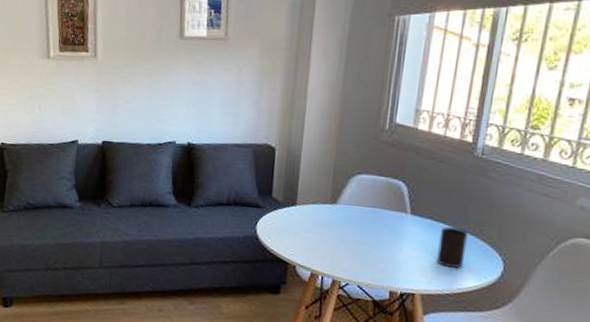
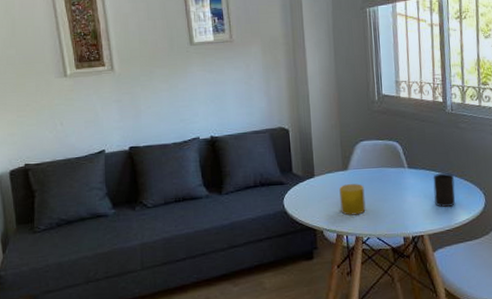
cup: none [320,220,353,257] -> present [339,184,366,216]

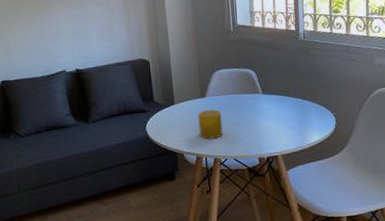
cup: present [433,173,456,208] -> none [286,97,308,130]

